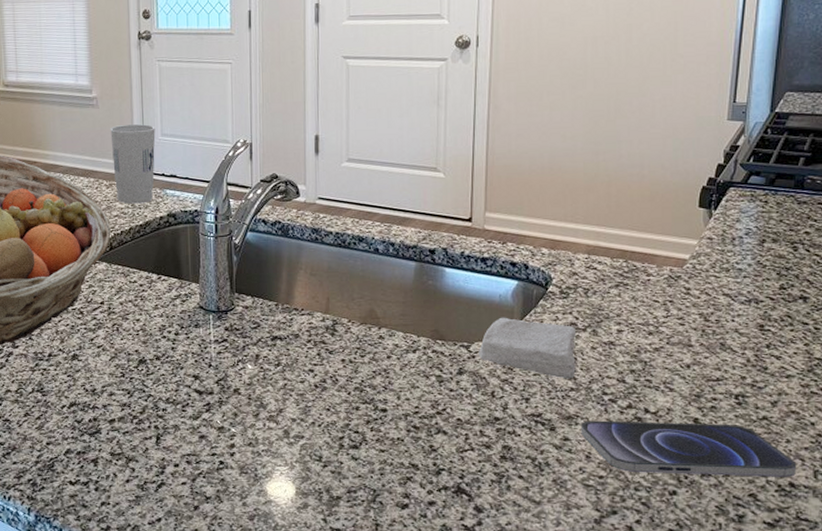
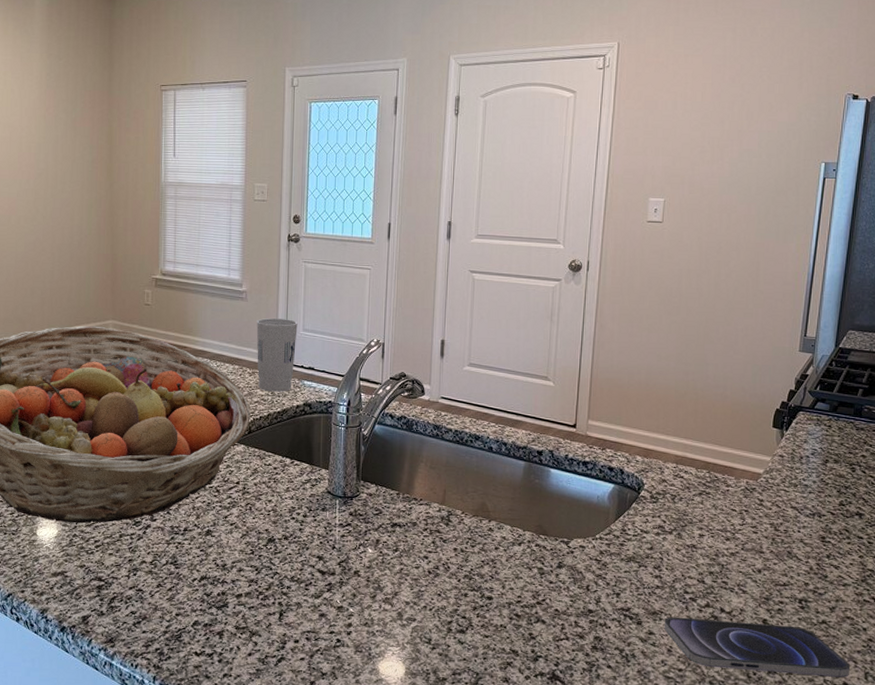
soap bar: present [479,317,576,379] -> none [577,517,663,577]

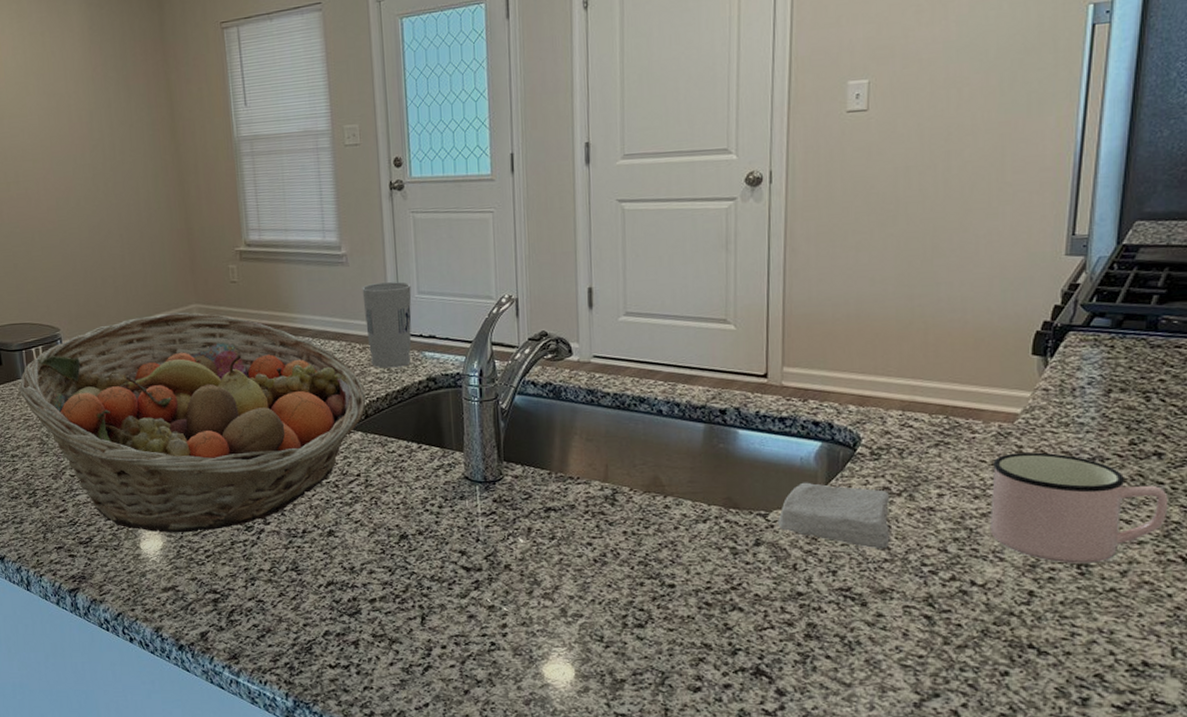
soap bar: none [577,517,663,577] -> present [778,482,890,549]
smartphone: present [664,617,851,677] -> none [896,594,1152,655]
mug: none [736,505,866,599] -> present [989,452,1169,564]

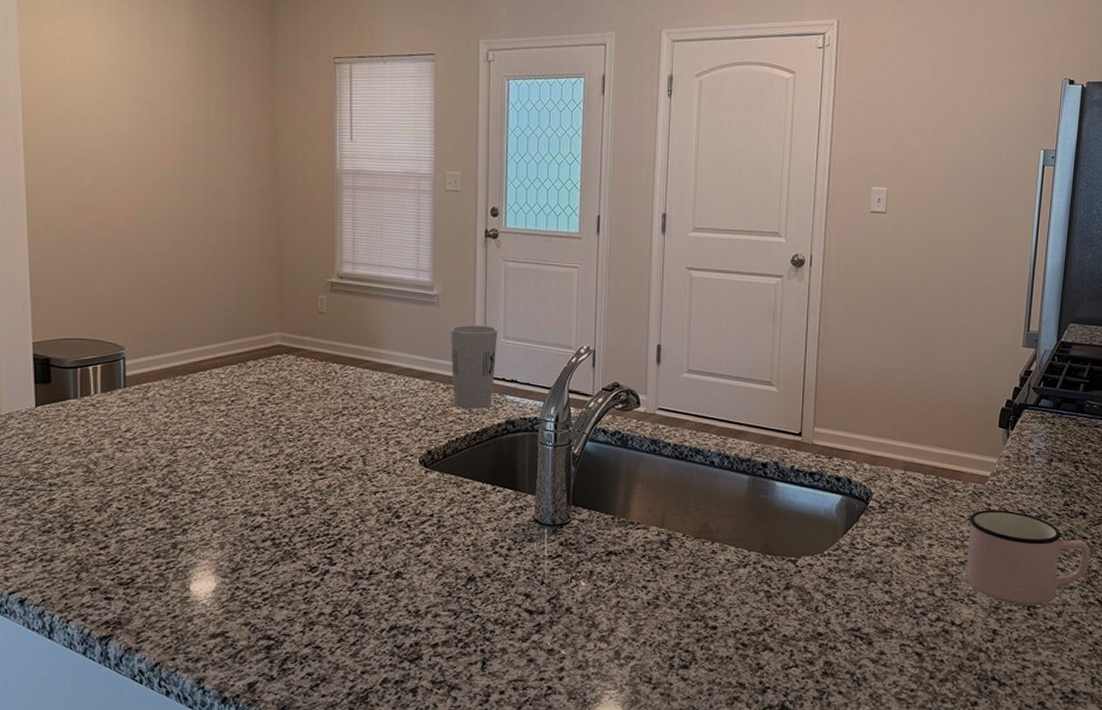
fruit basket: present [19,312,366,533] -> none [68,339,445,574]
soap bar: present [778,482,890,549] -> none [805,531,892,593]

